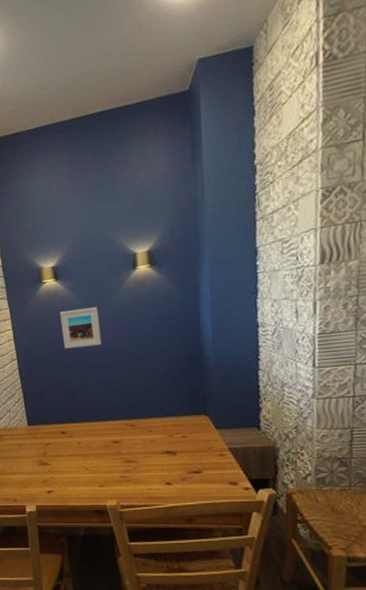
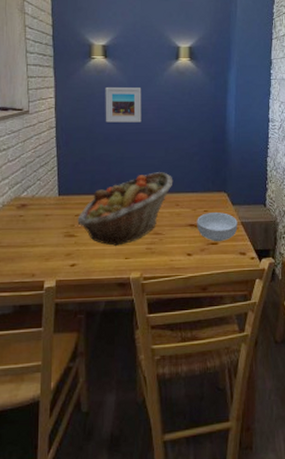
fruit basket: none [48,396,144,475] -> present [77,172,173,247]
cereal bowl: none [174,438,225,471] -> present [197,212,238,242]

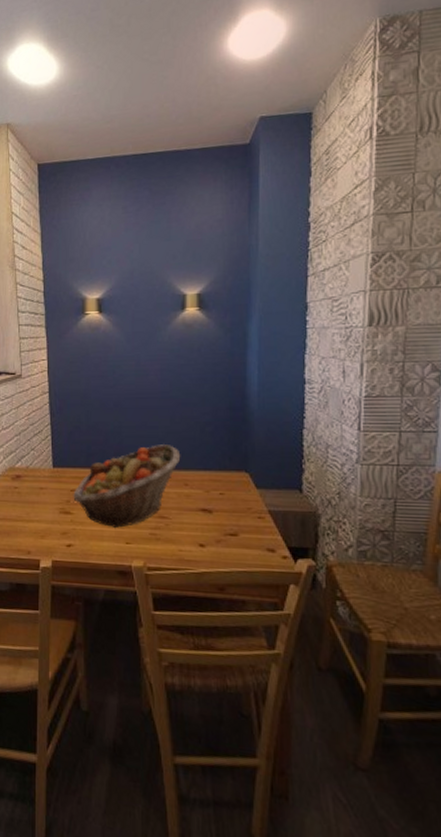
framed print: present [105,87,142,123] -> none [100,345,142,387]
cereal bowl: present [197,212,238,242] -> none [211,496,264,533]

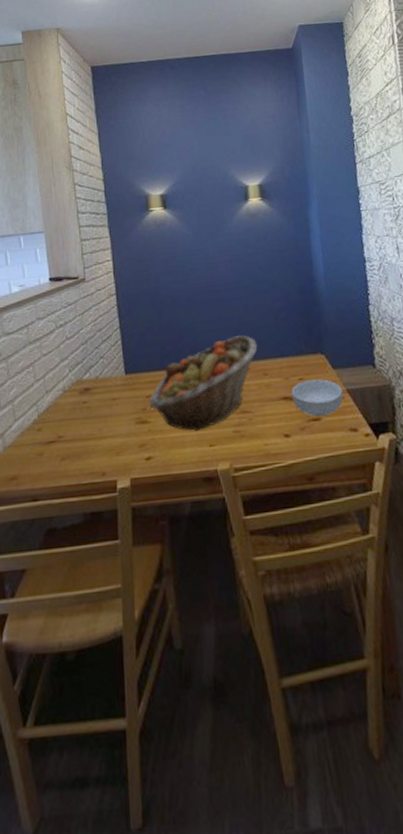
cereal bowl: none [211,496,264,533] -> present [291,379,344,418]

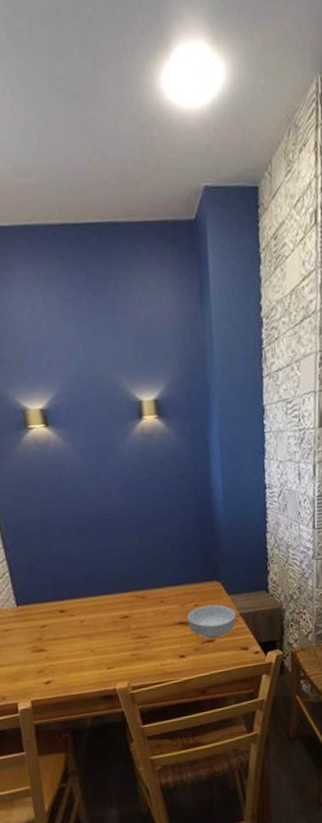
fruit basket: present [149,335,258,432] -> none [44,564,154,657]

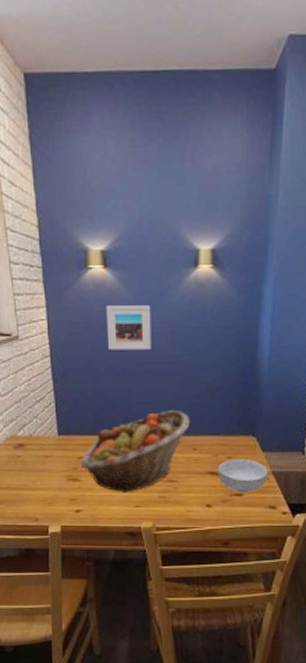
fruit basket: none [44,564,154,657] -> present [80,410,191,494]
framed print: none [52,461,105,511] -> present [106,305,152,350]

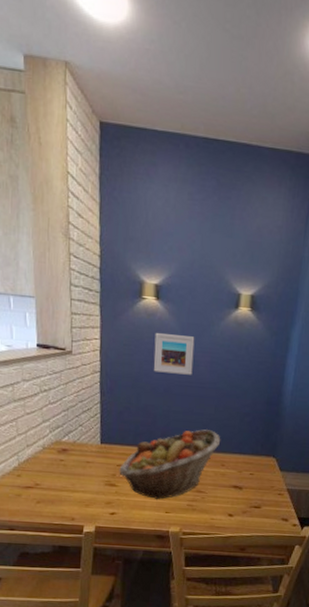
cereal bowl: present [218,459,268,493] -> none [241,476,284,506]

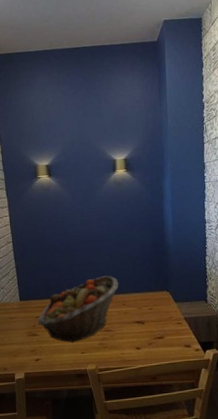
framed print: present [153,333,195,375] -> none [52,201,86,235]

